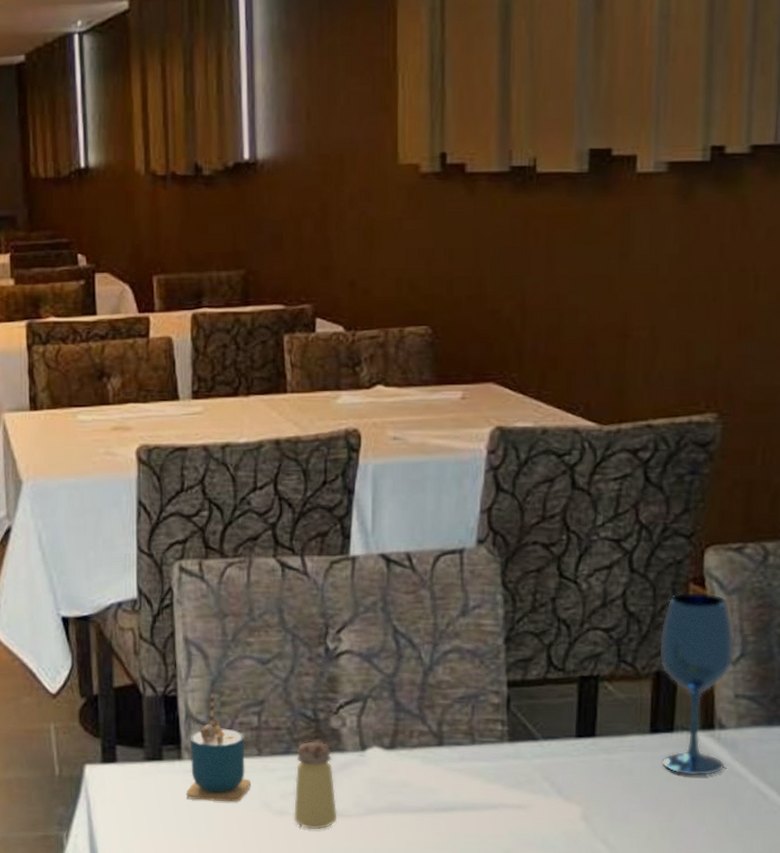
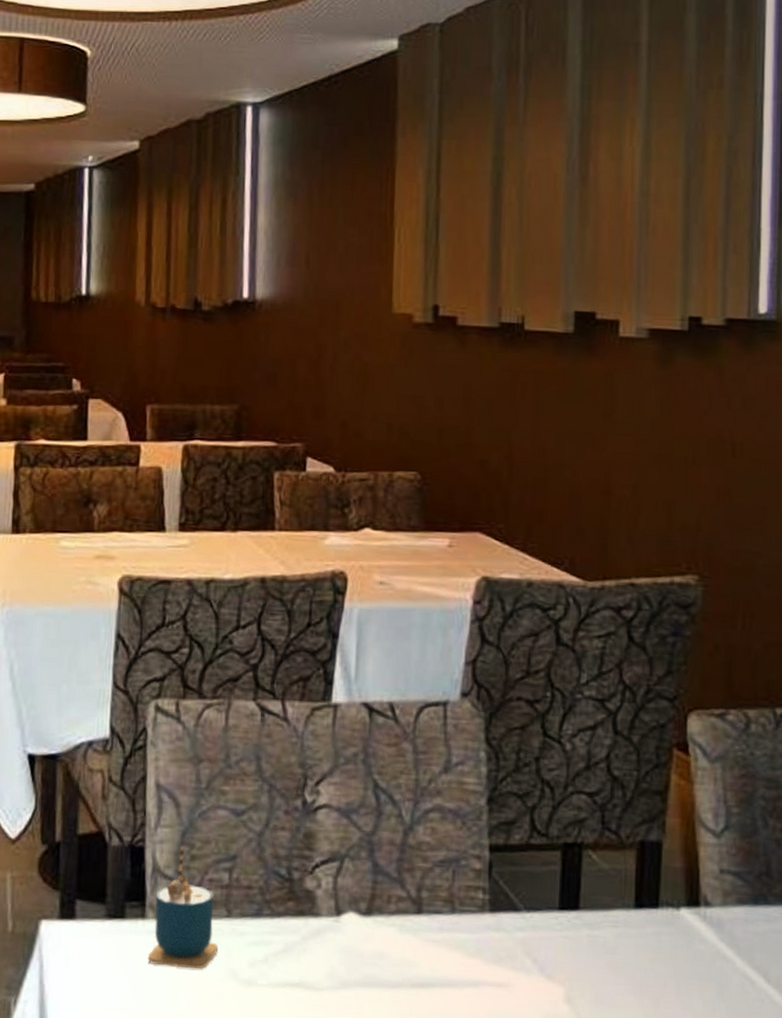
saltshaker: present [294,741,338,830] -> none [262,903,309,1004]
wineglass: present [659,592,735,776] -> none [643,758,719,958]

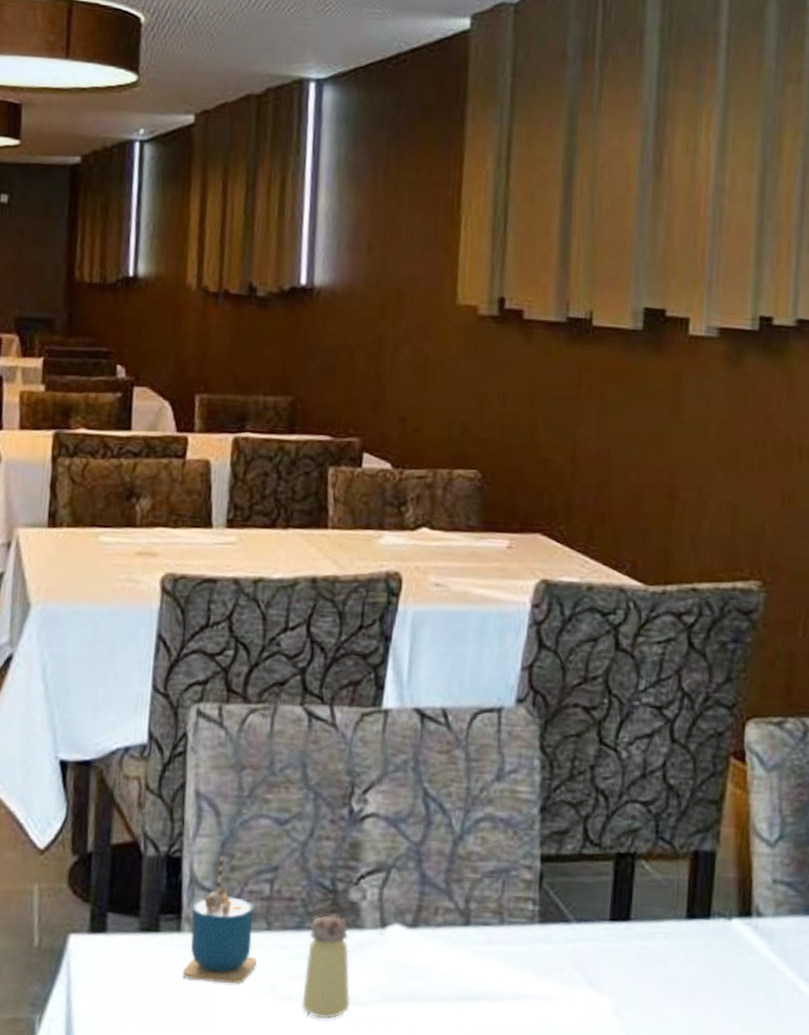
saltshaker: none [262,903,309,1004] -> present [301,915,351,1019]

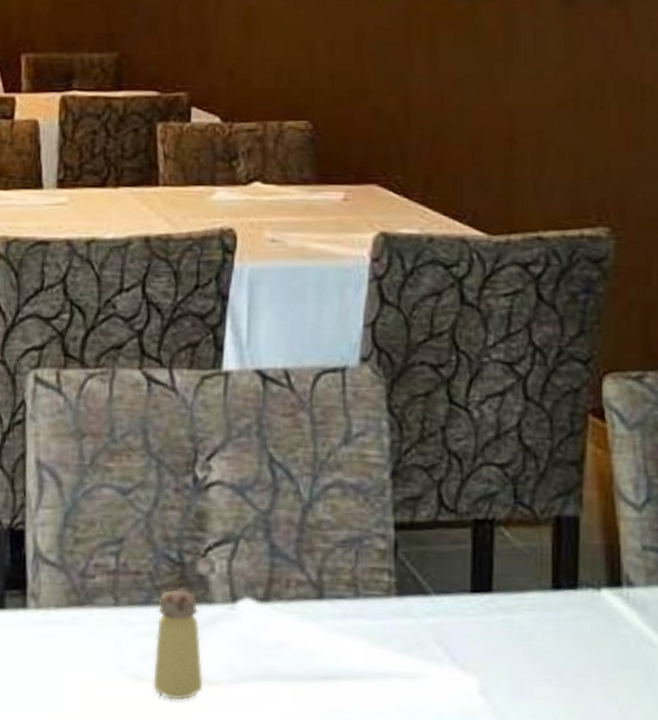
cup: present [183,855,257,985] -> none [30,528,105,664]

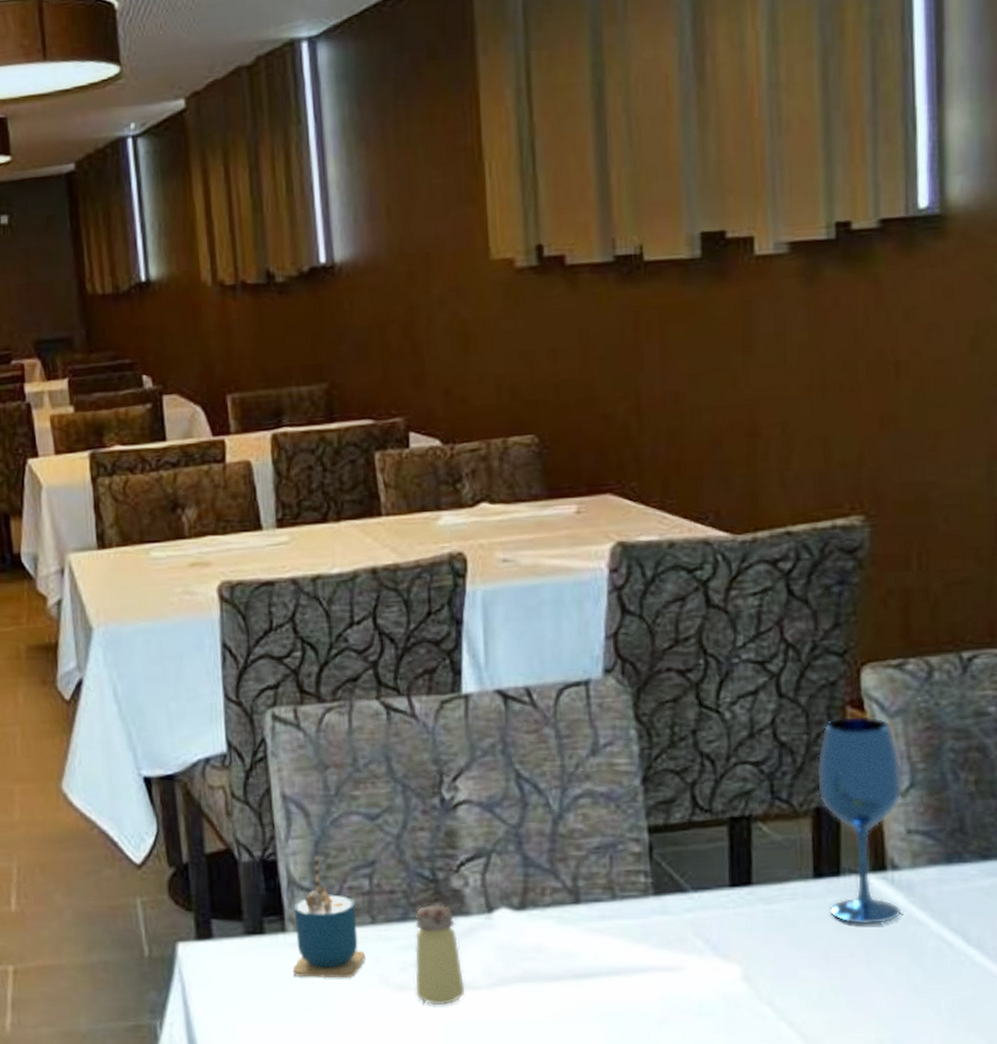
cup: none [30,528,105,664] -> present [293,855,365,979]
wineglass: none [559,425,640,644] -> present [817,716,903,925]

